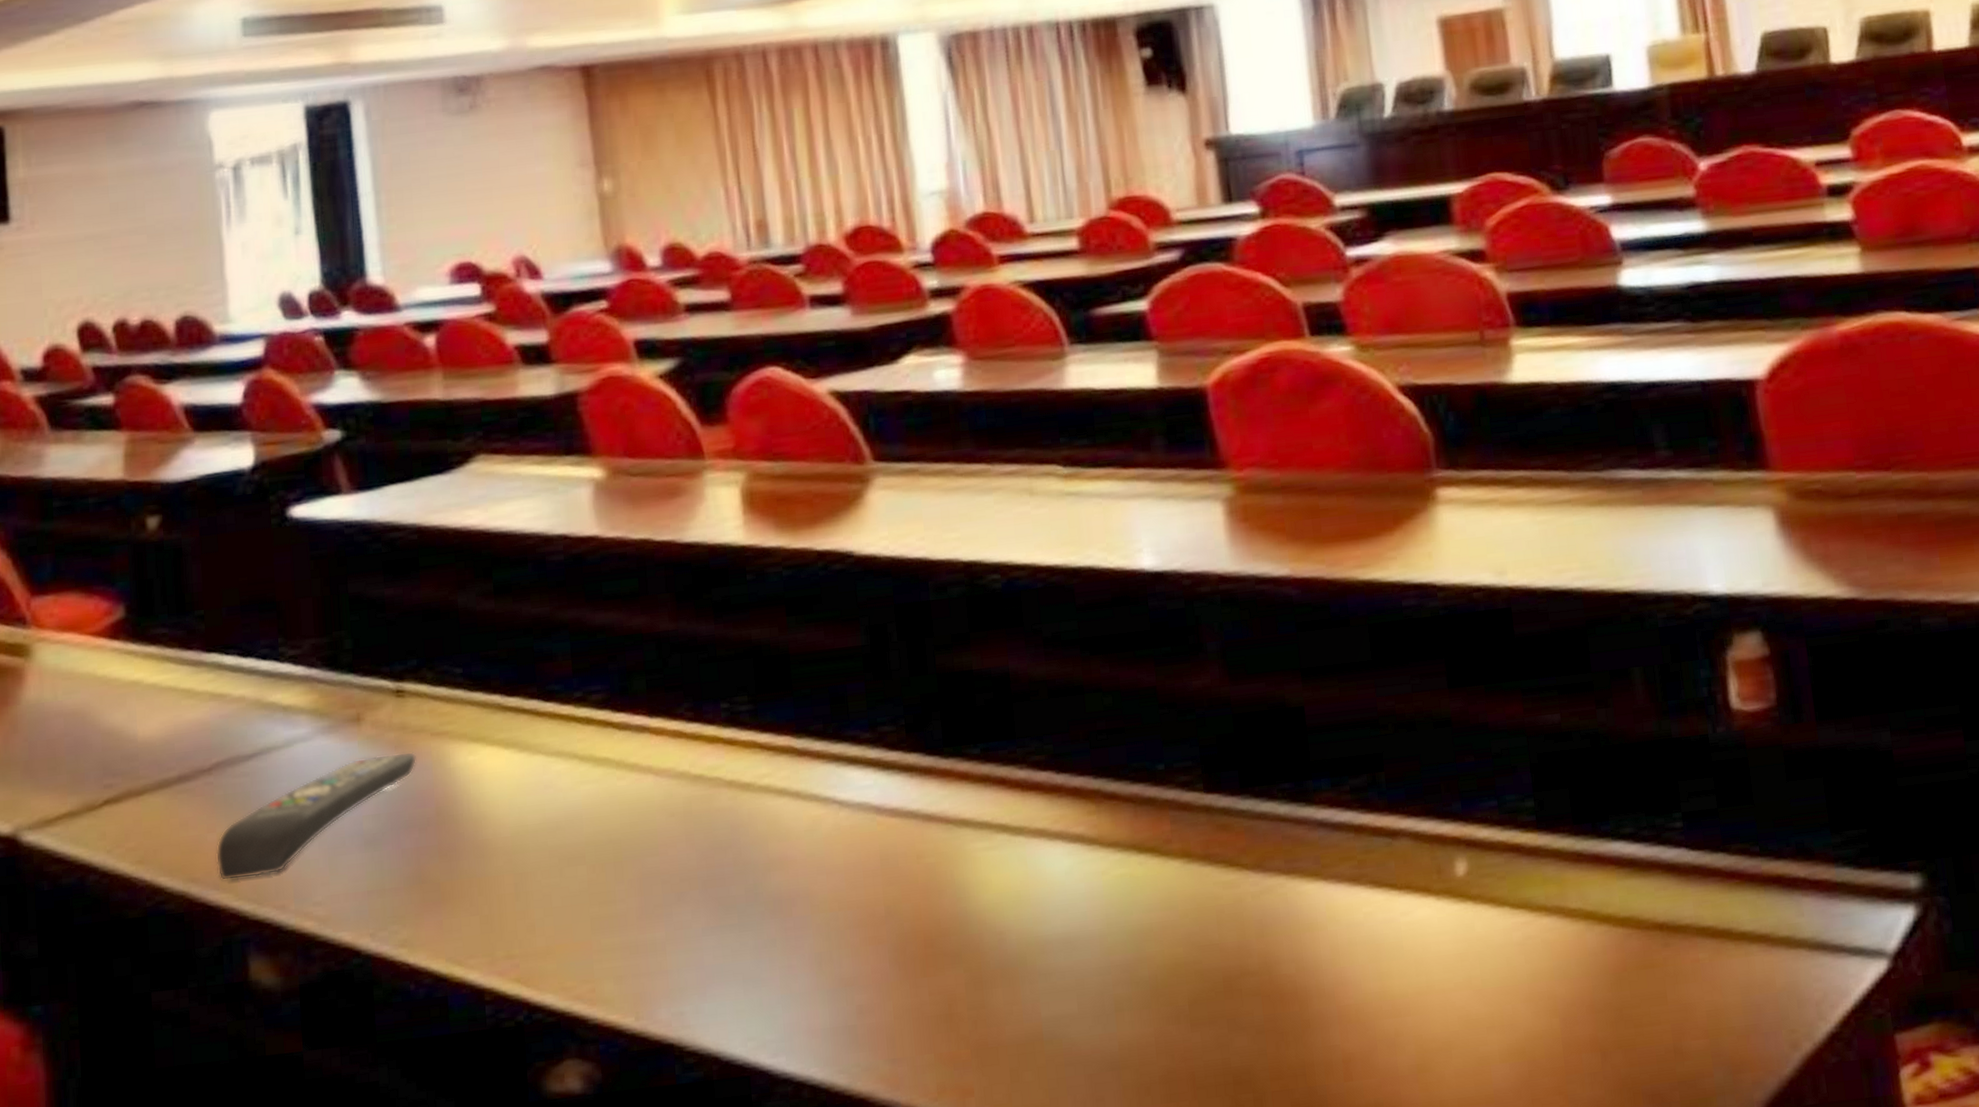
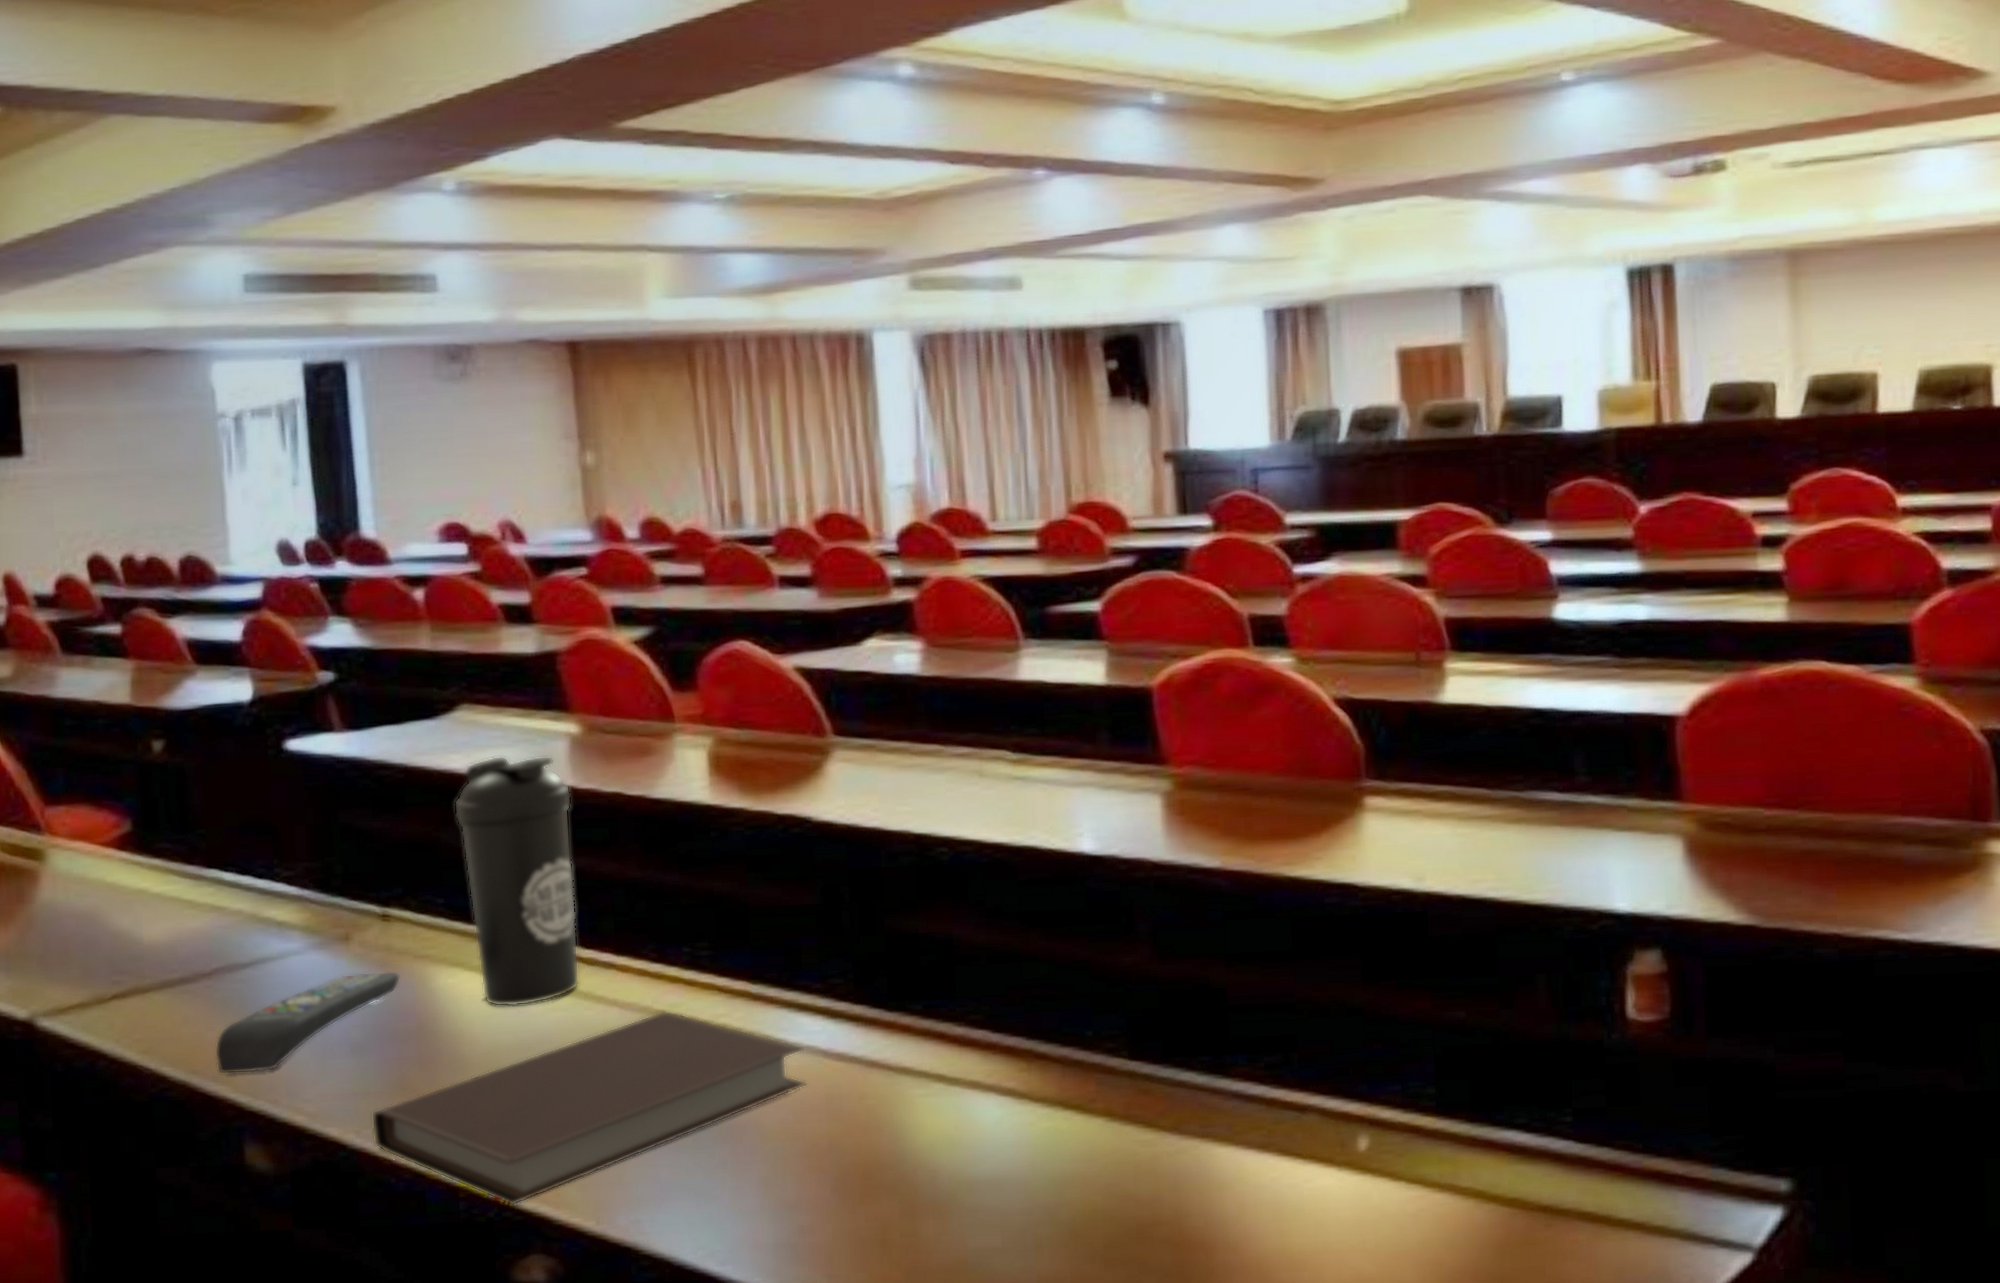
notebook: none [387,774,859,1006] -> present [371,1010,807,1206]
water bottle: none [471,504,611,784] -> present [454,755,580,1007]

